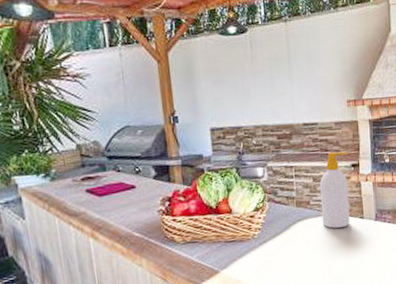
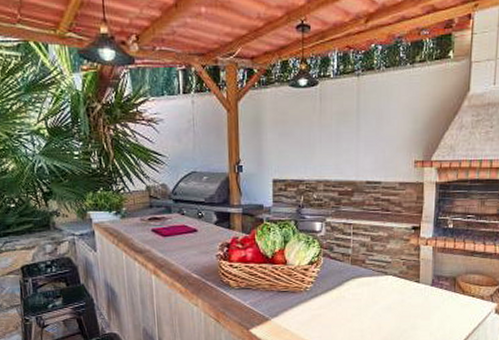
soap bottle: present [319,151,350,228] -> none [376,213,410,289]

